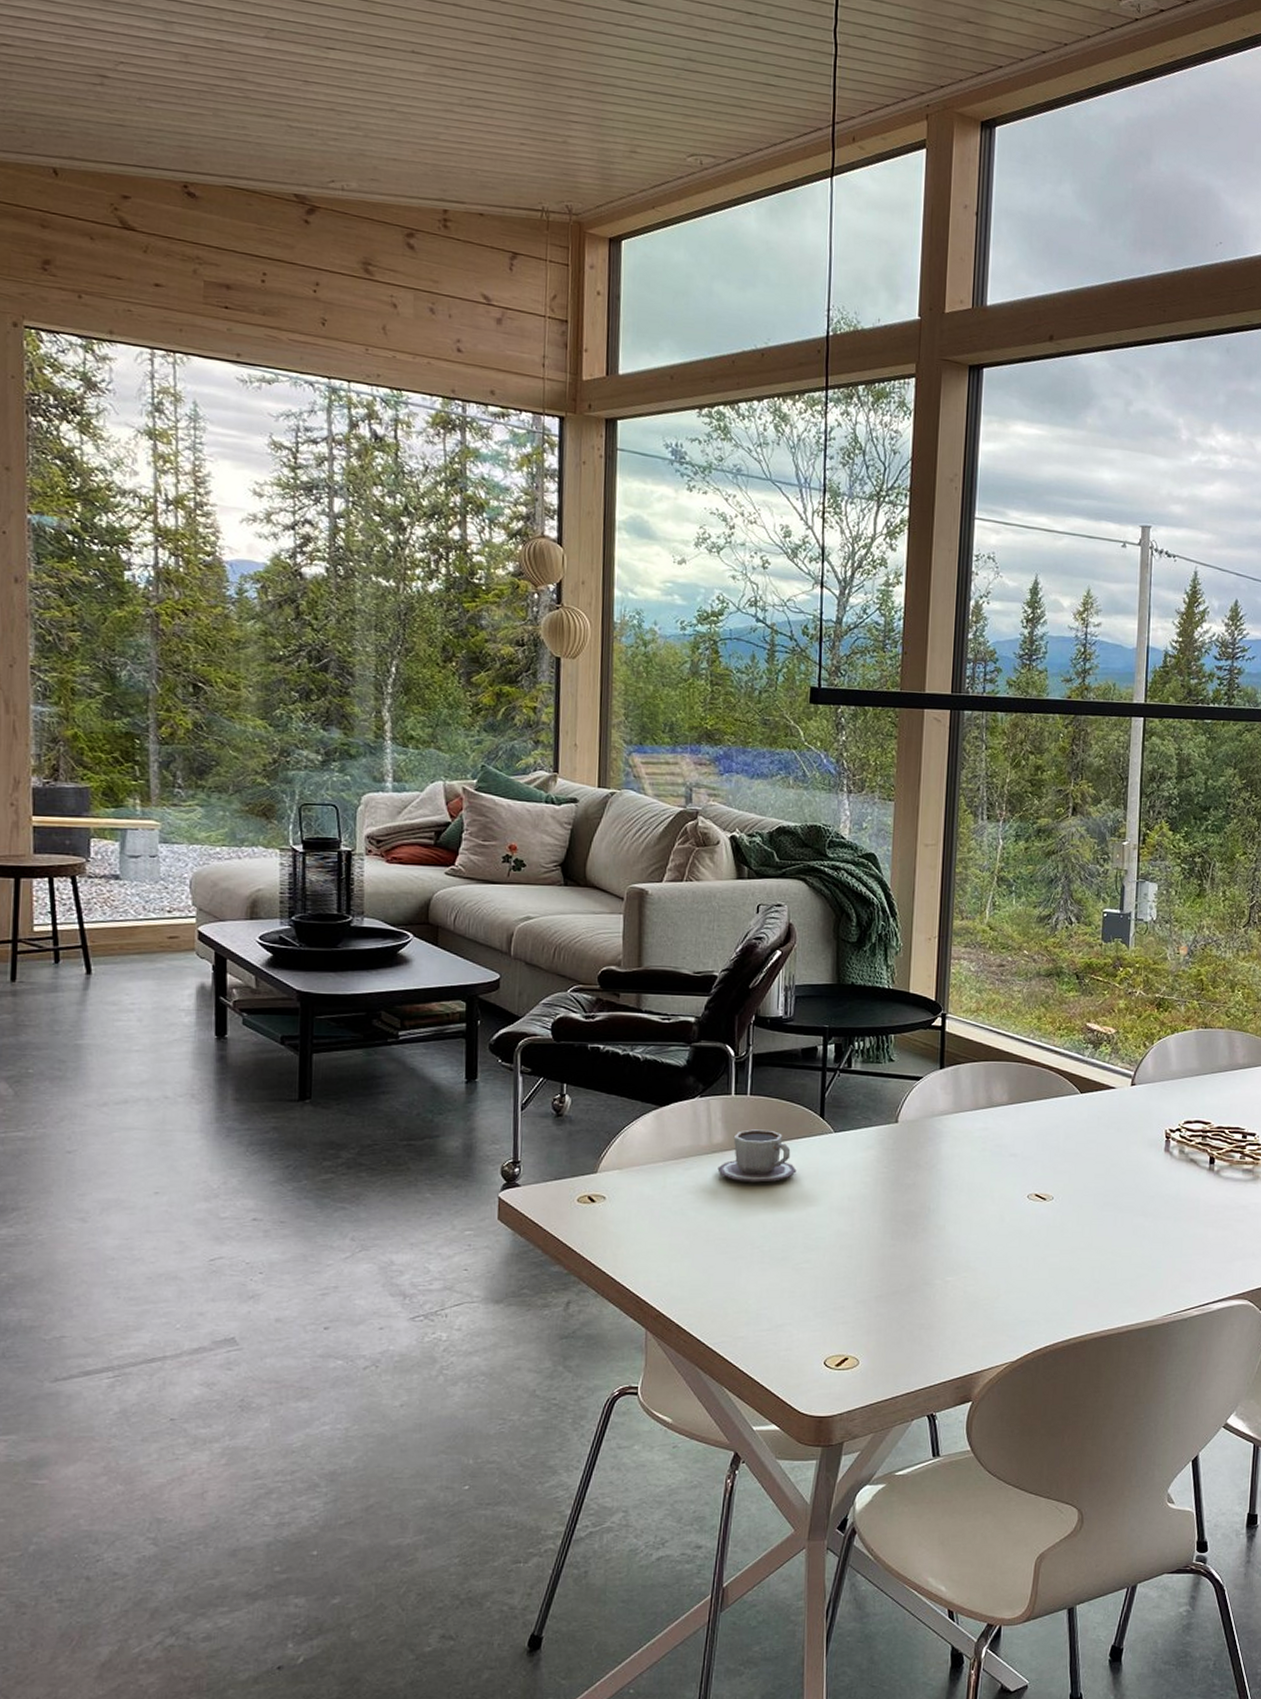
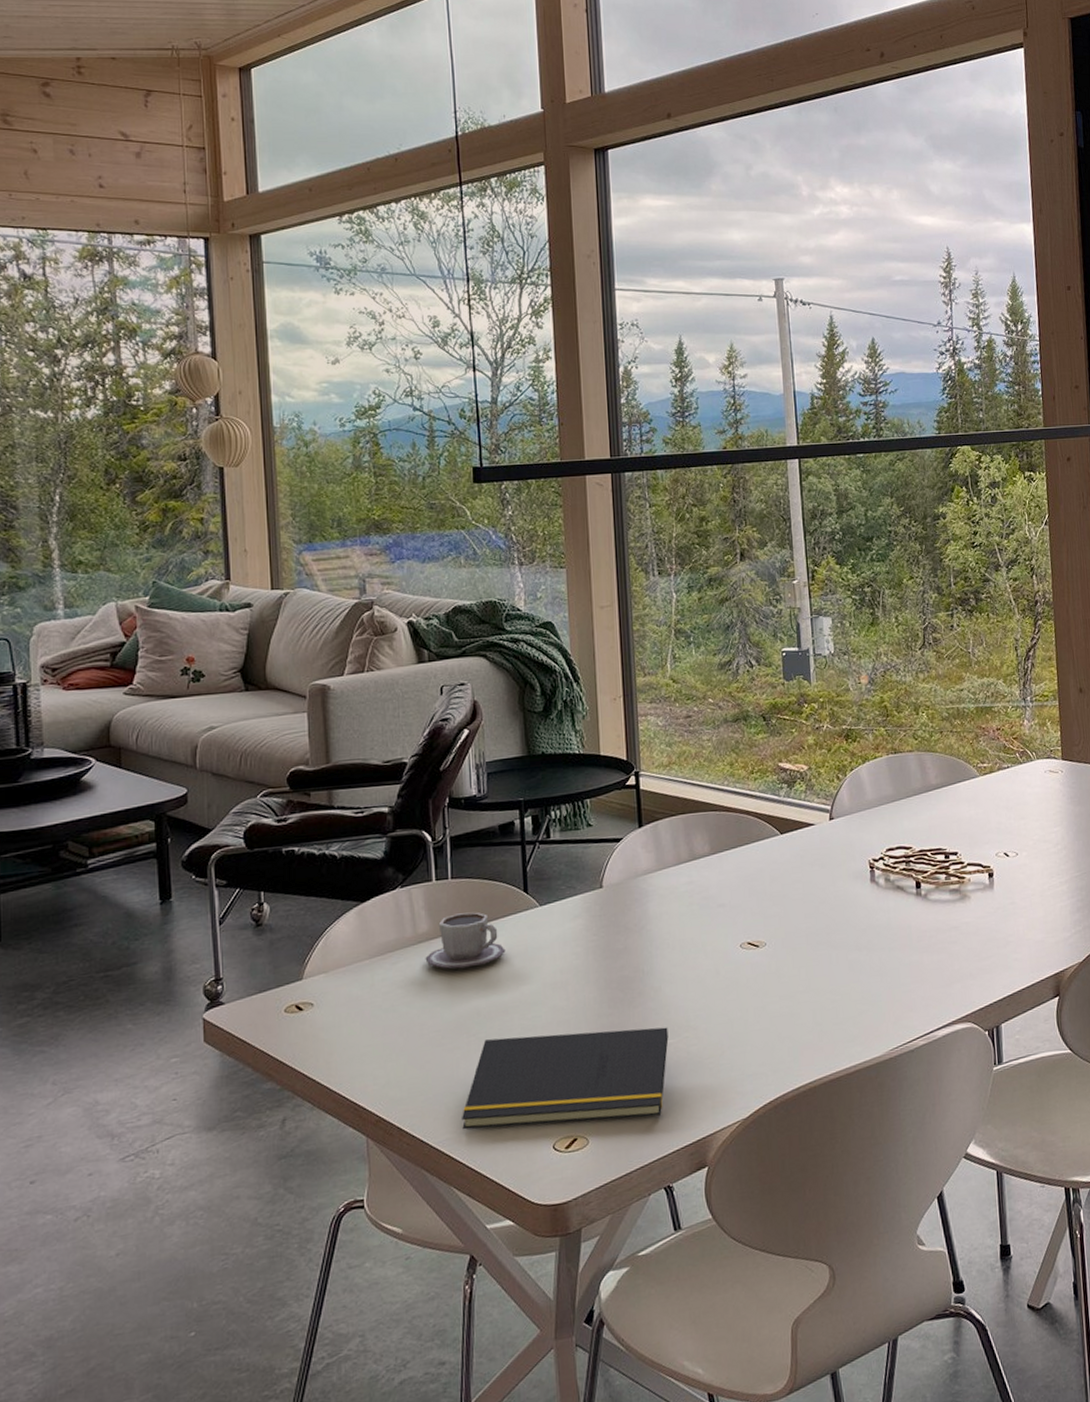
notepad: none [738,1254,948,1347] -> present [462,1027,669,1130]

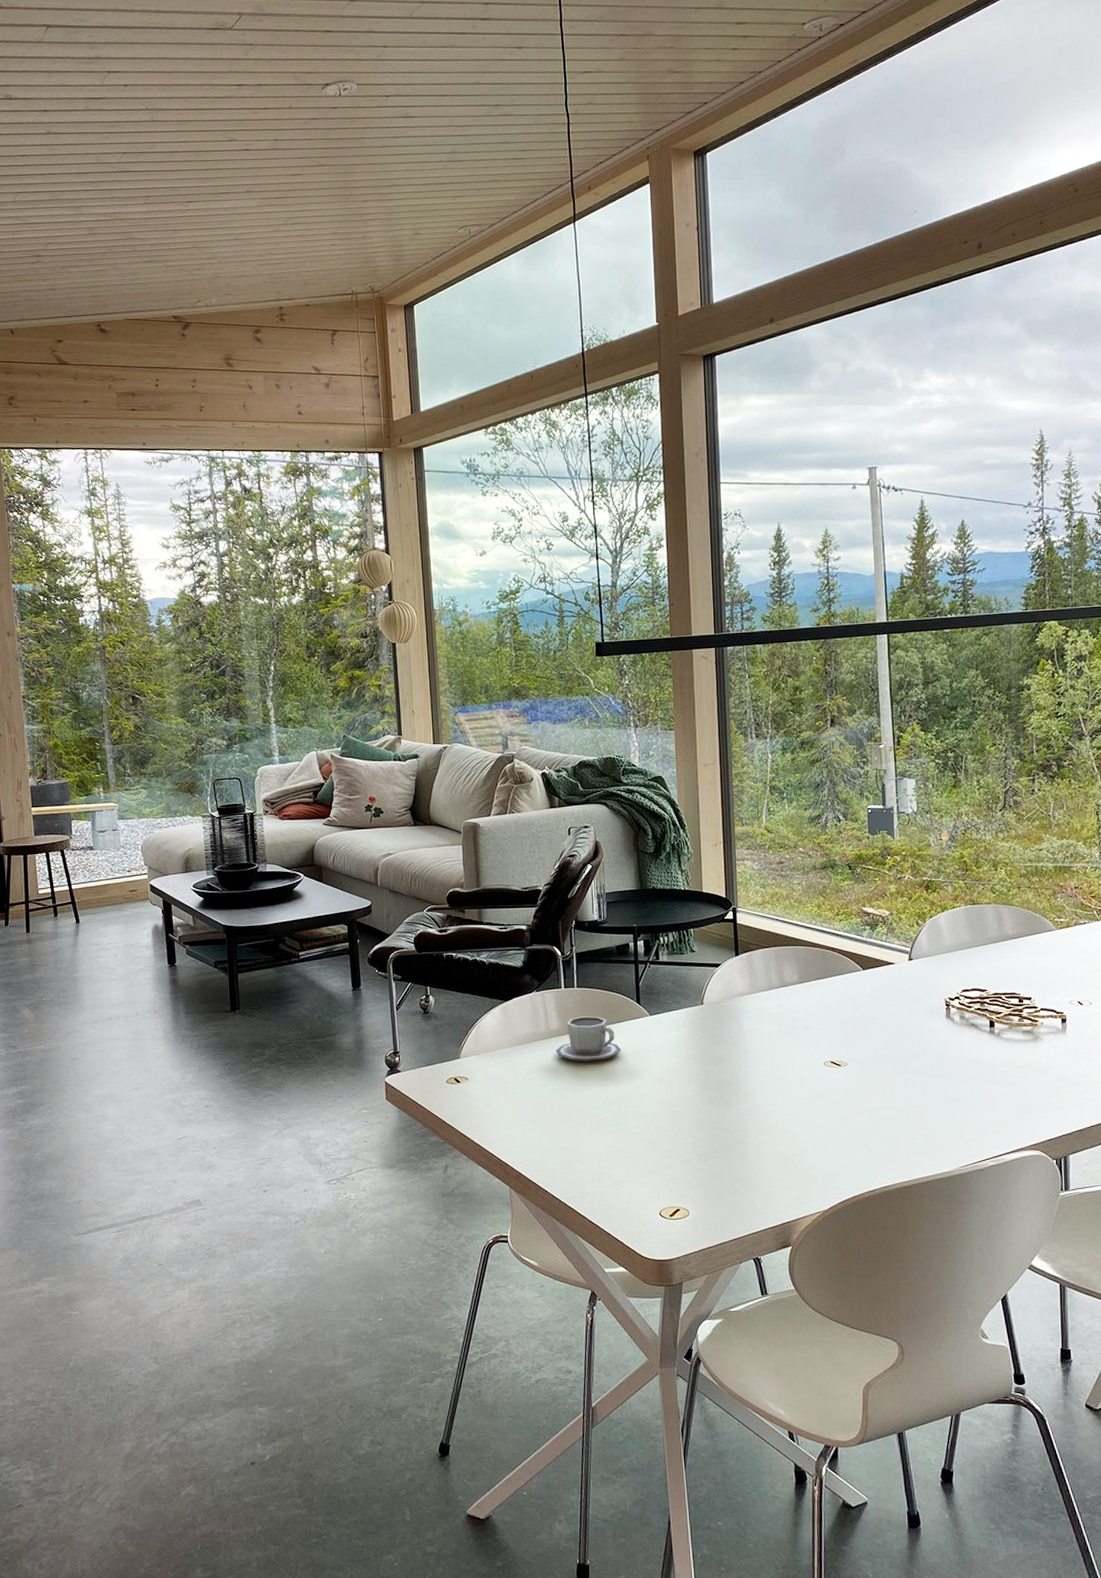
notepad: present [462,1027,669,1130] -> none [585,1121,759,1199]

